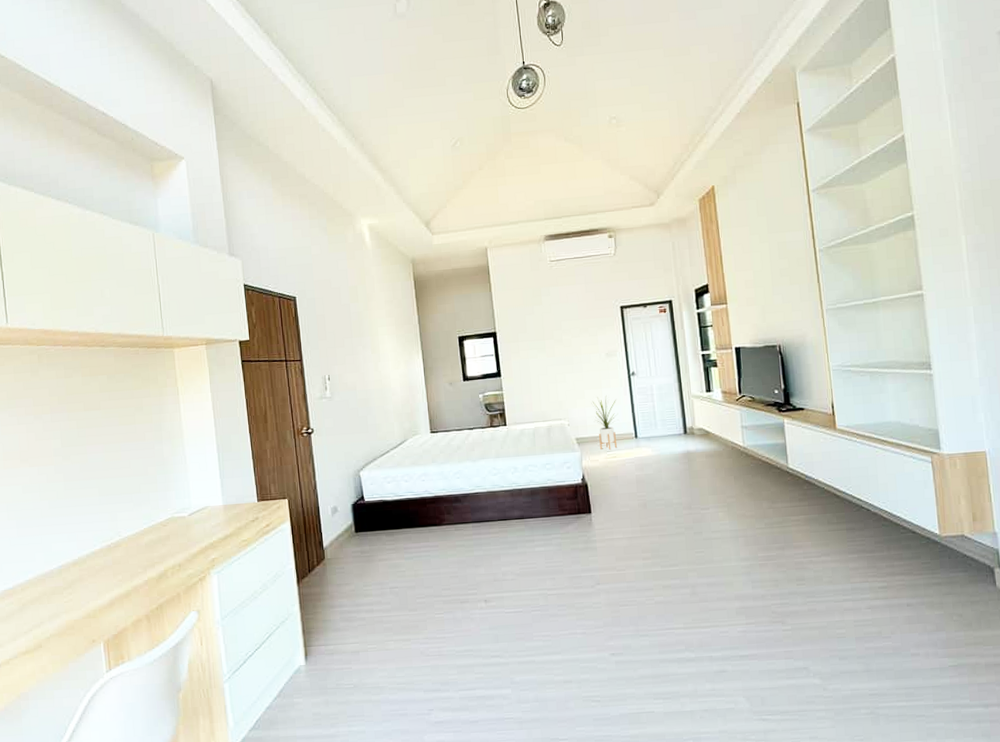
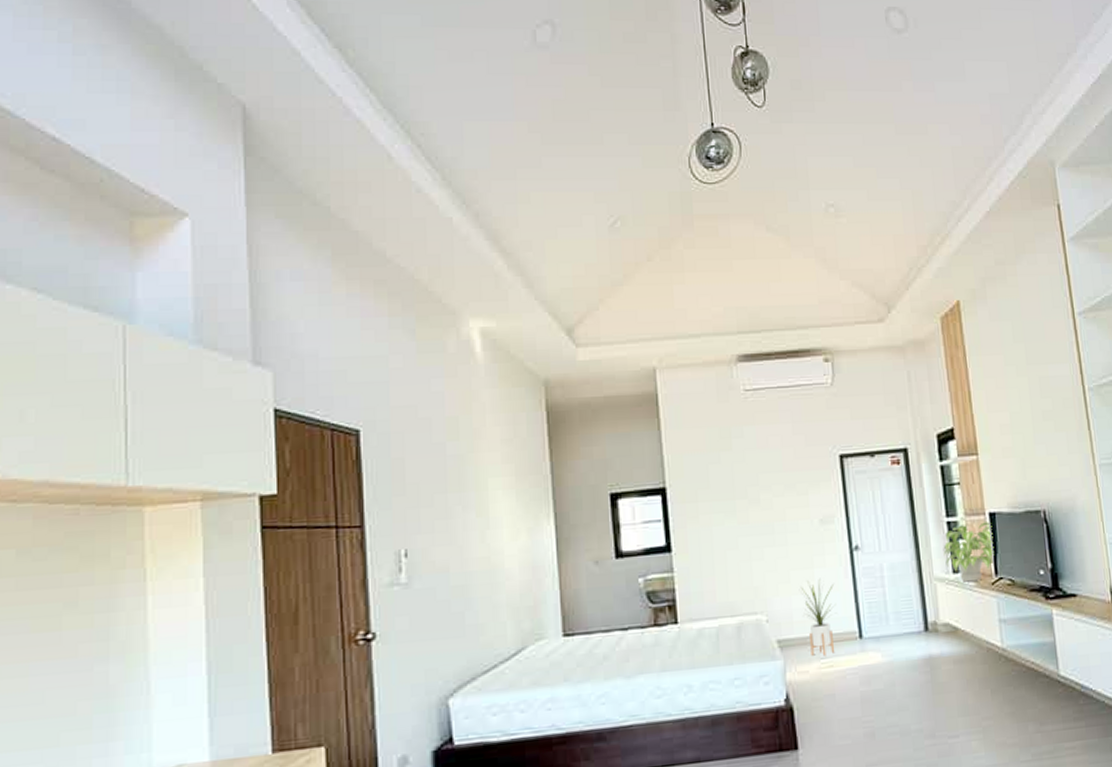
plant: none [698,354,739,399] -> present [943,522,995,582]

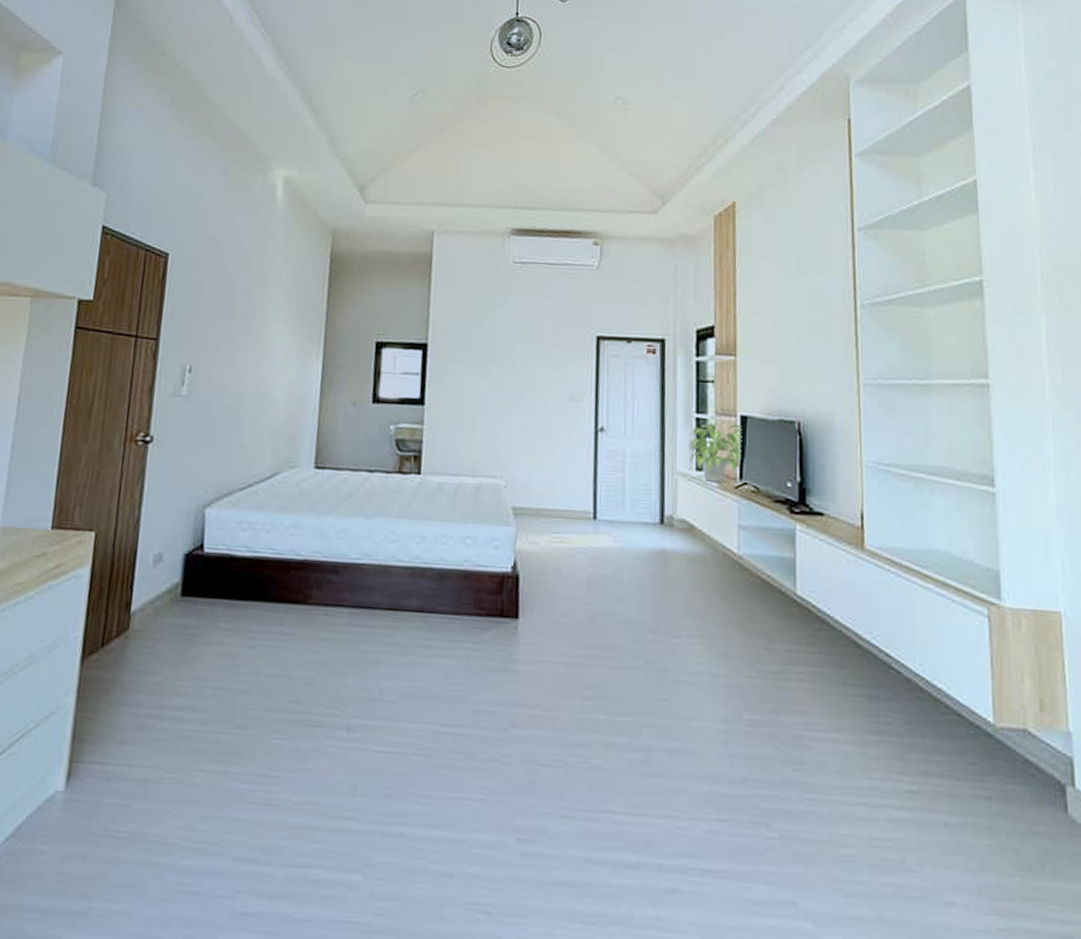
house plant: present [800,578,835,656] -> none [541,453,574,531]

